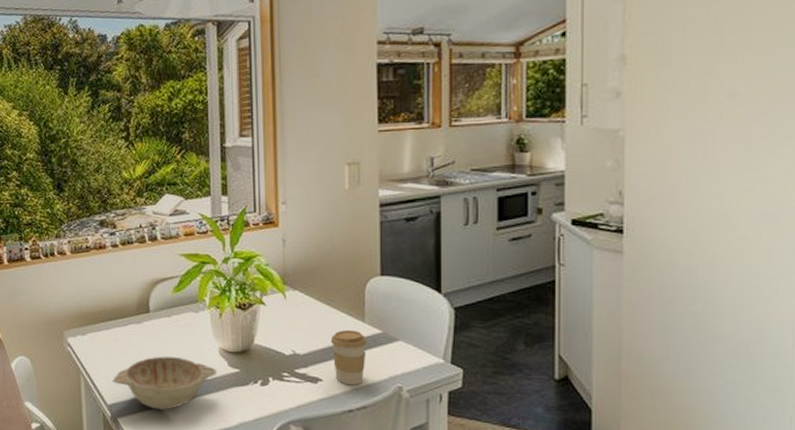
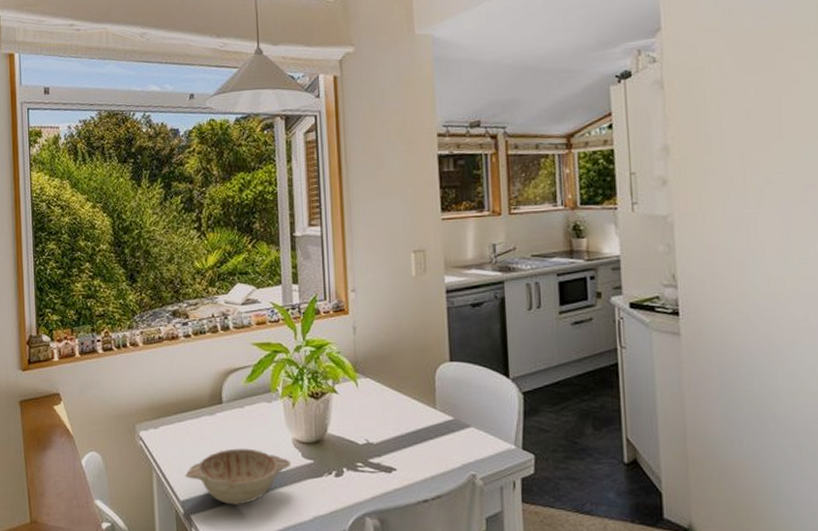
coffee cup: present [330,329,368,386] -> none [403,417,440,474]

